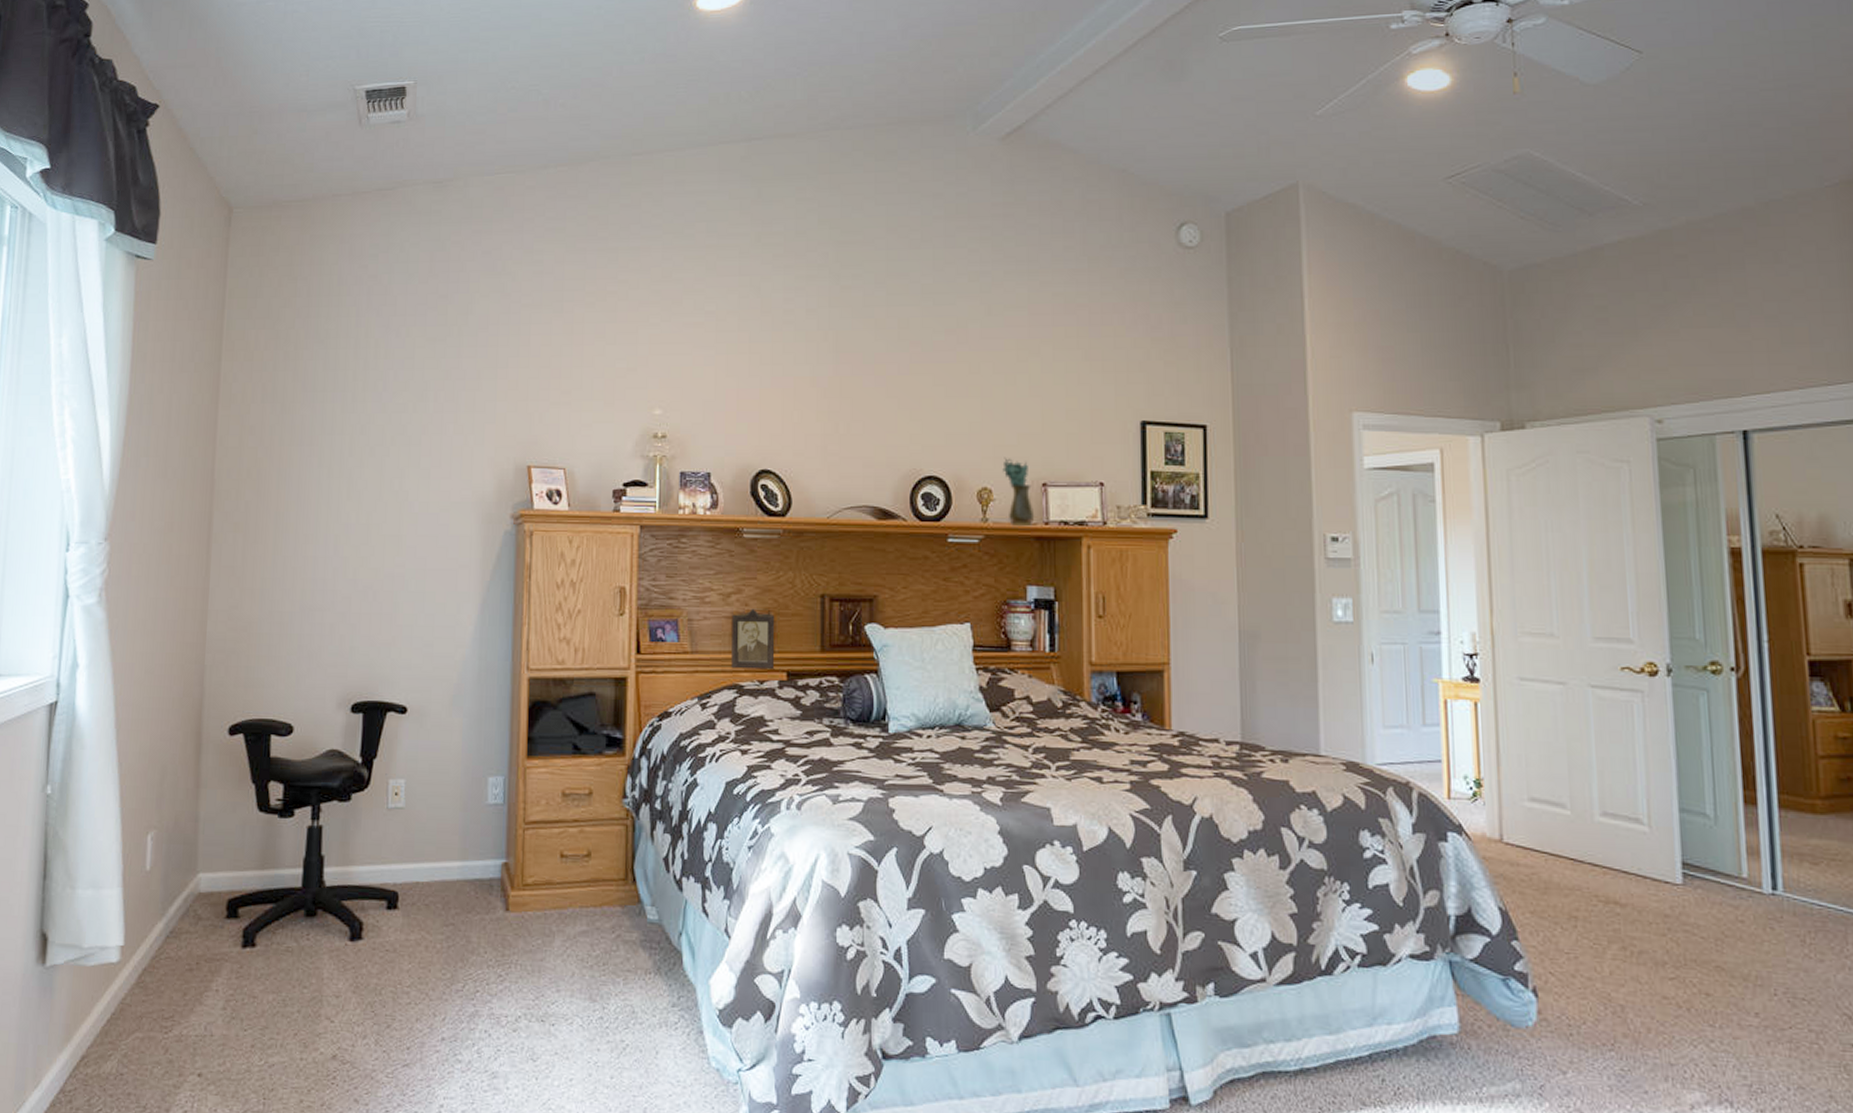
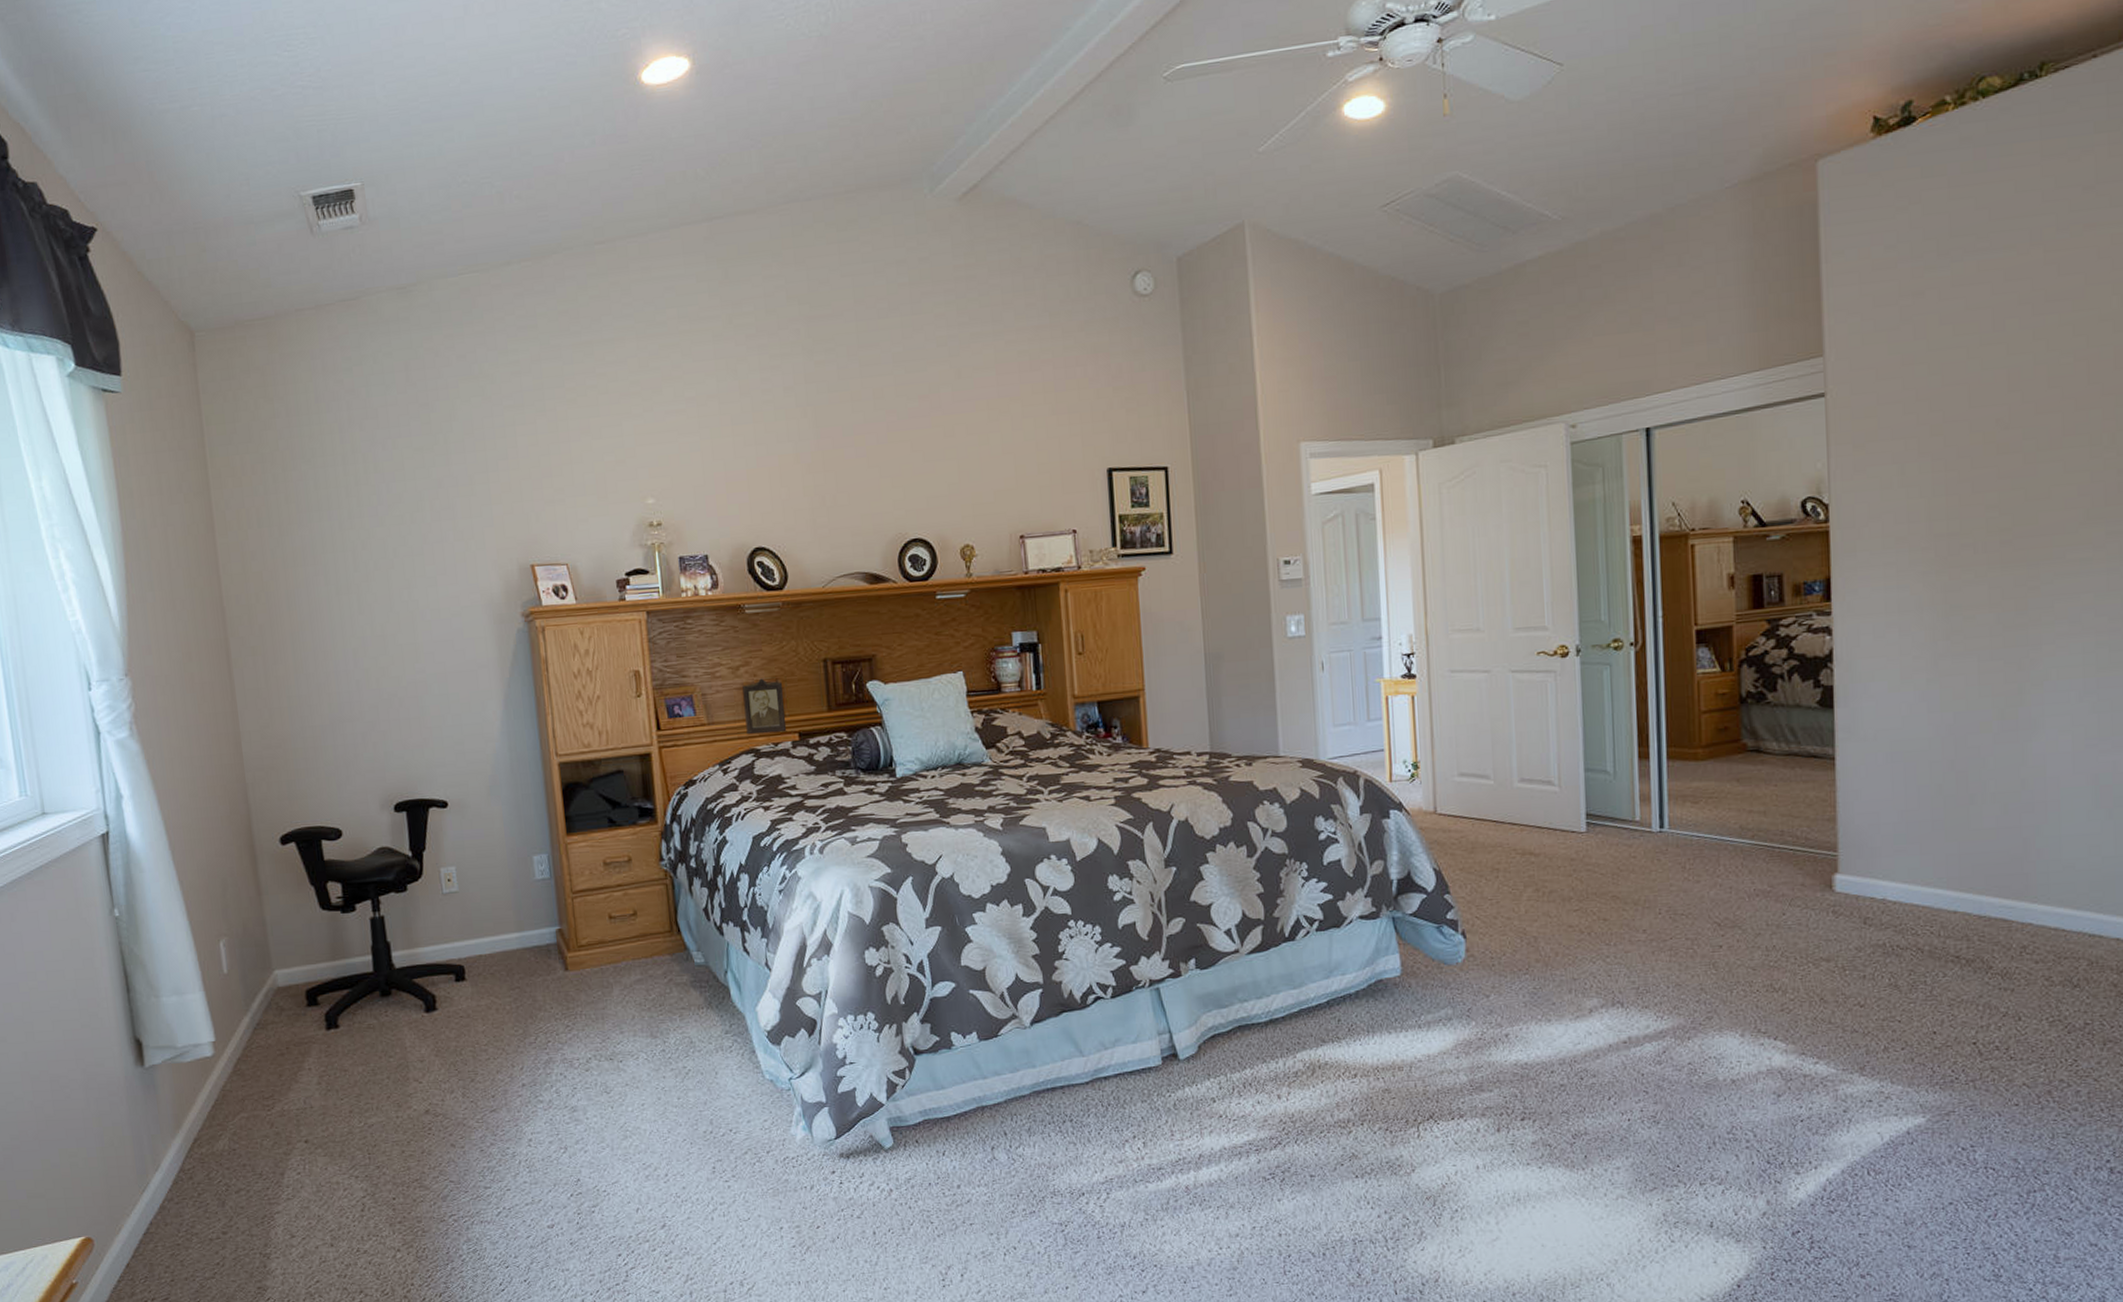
vase: present [1002,457,1035,528] -> none [982,514,1015,580]

